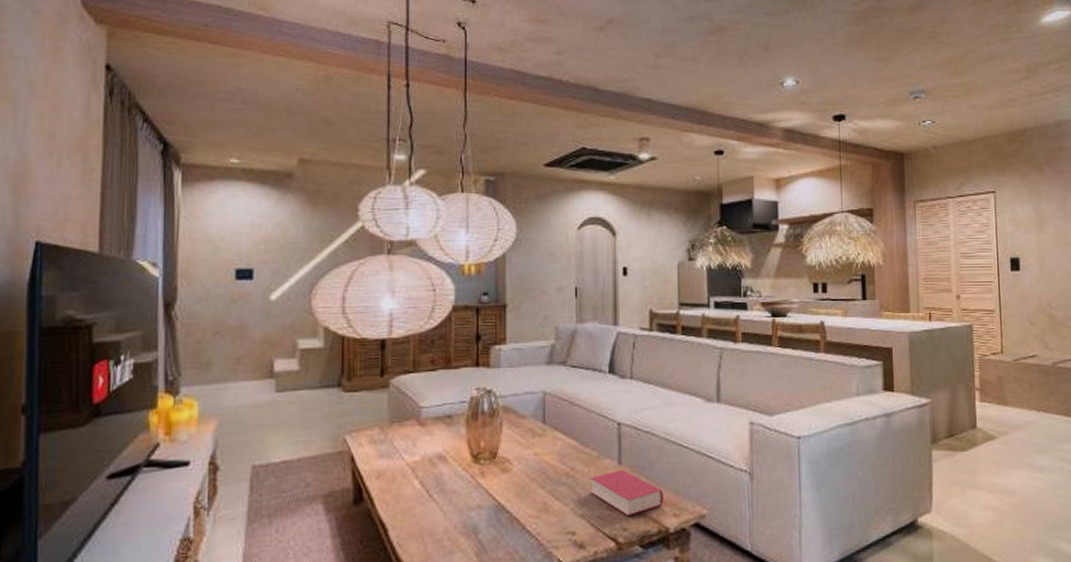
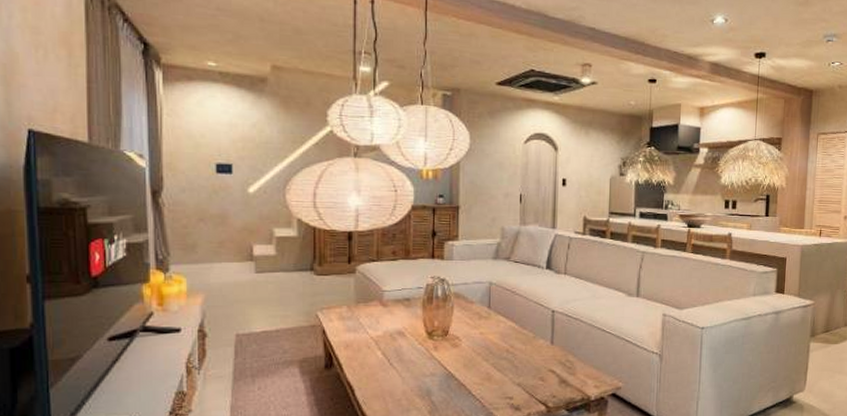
book: present [591,469,663,516] -> none [527,348,587,386]

